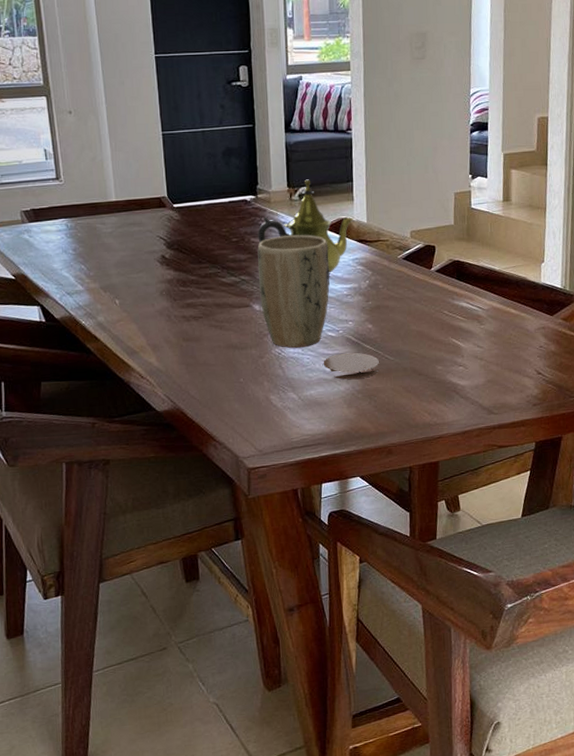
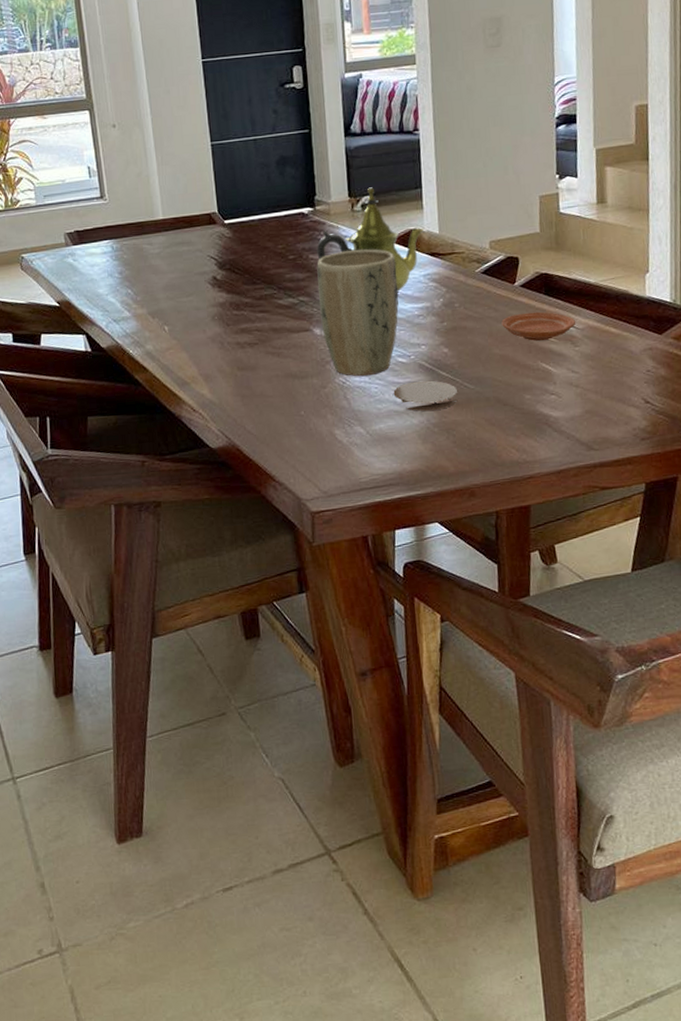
plate: none [419,294,482,319] -> present [501,311,576,341]

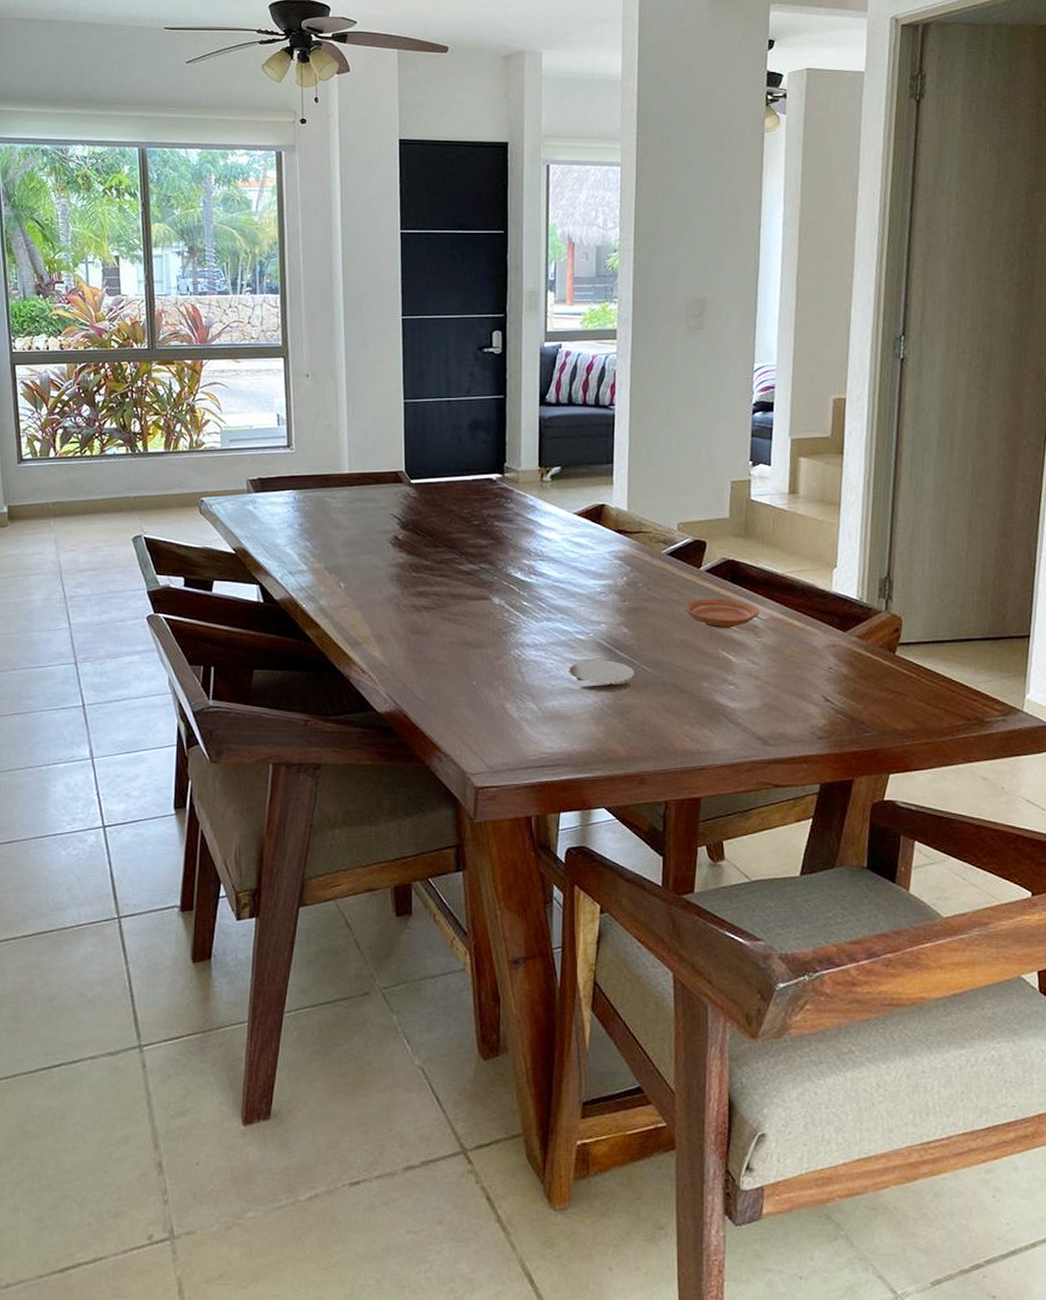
teapot: present [316,187,425,293] -> none [502,458,613,568]
plant pot: present [317,249,399,377] -> none [501,521,582,651]

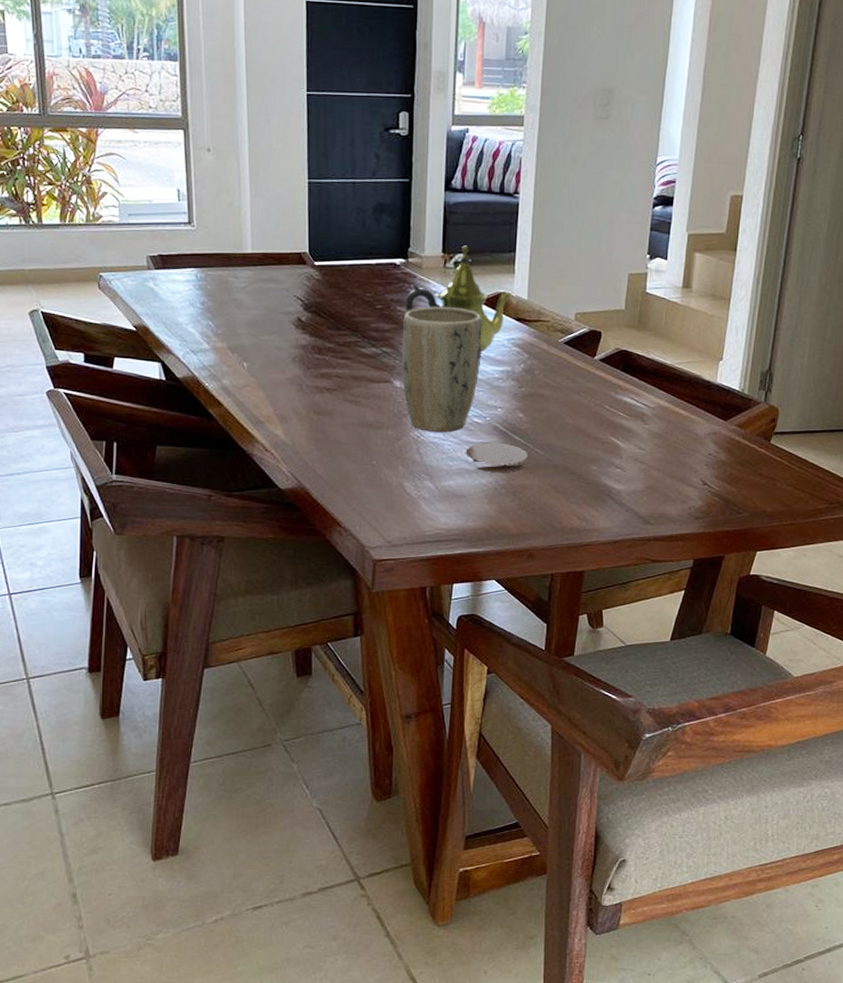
plant pot: none [501,521,582,651] -> present [402,307,482,433]
teapot: none [502,458,613,568] -> present [405,245,514,354]
plate: present [684,598,760,628] -> none [578,386,649,415]

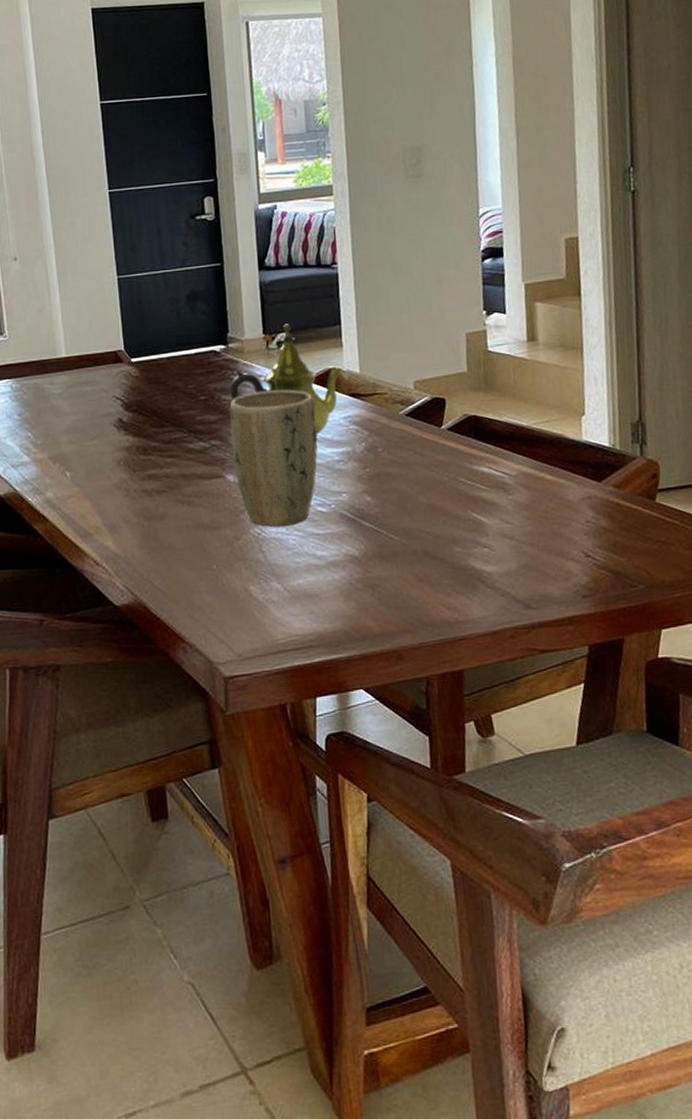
coaster: present [465,442,528,473] -> none [312,531,382,566]

